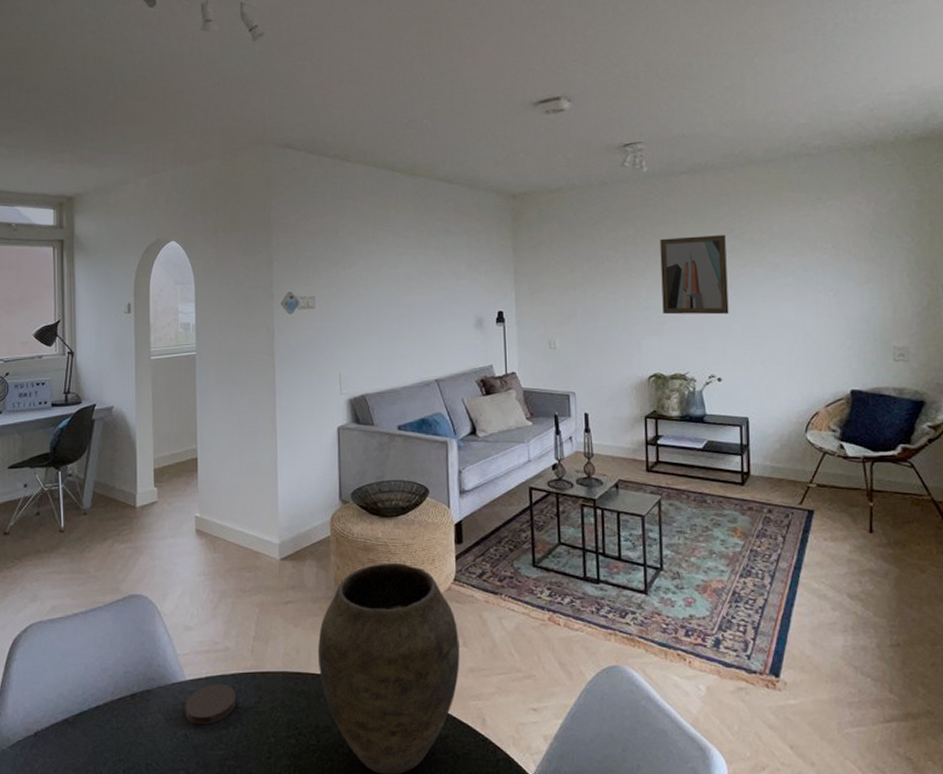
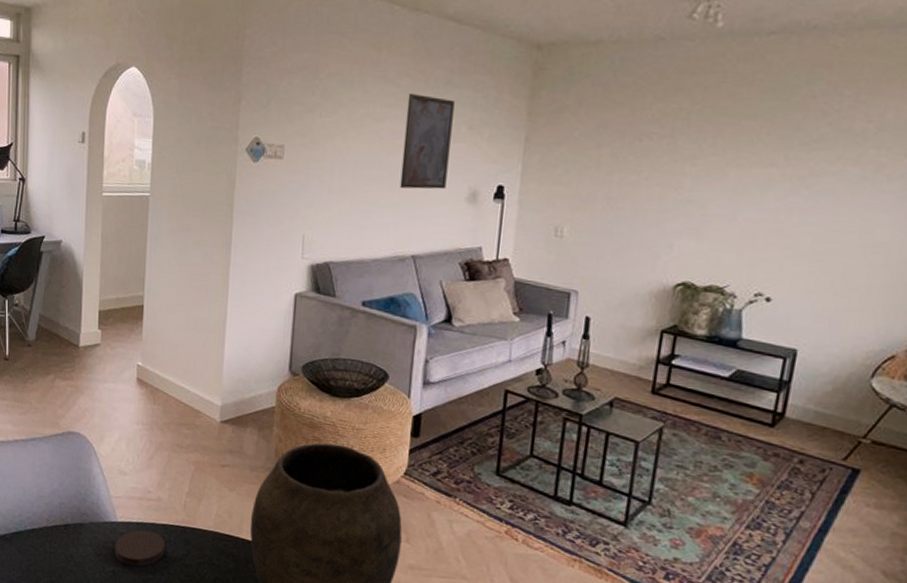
wall art: none [415,243,456,322] -> present [400,94,455,190]
wall art: present [660,235,729,315] -> none [709,116,815,221]

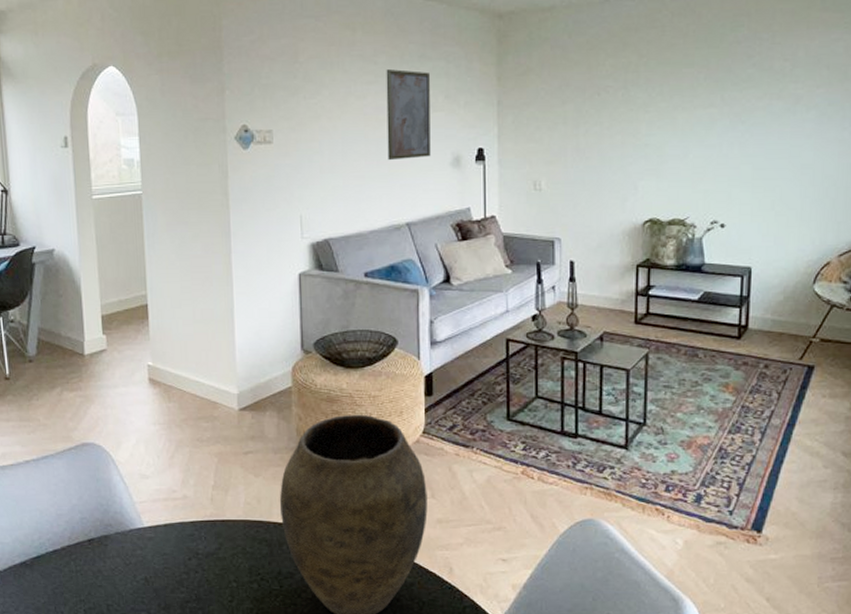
coaster: present [114,529,166,567] -> none [144,530,197,569]

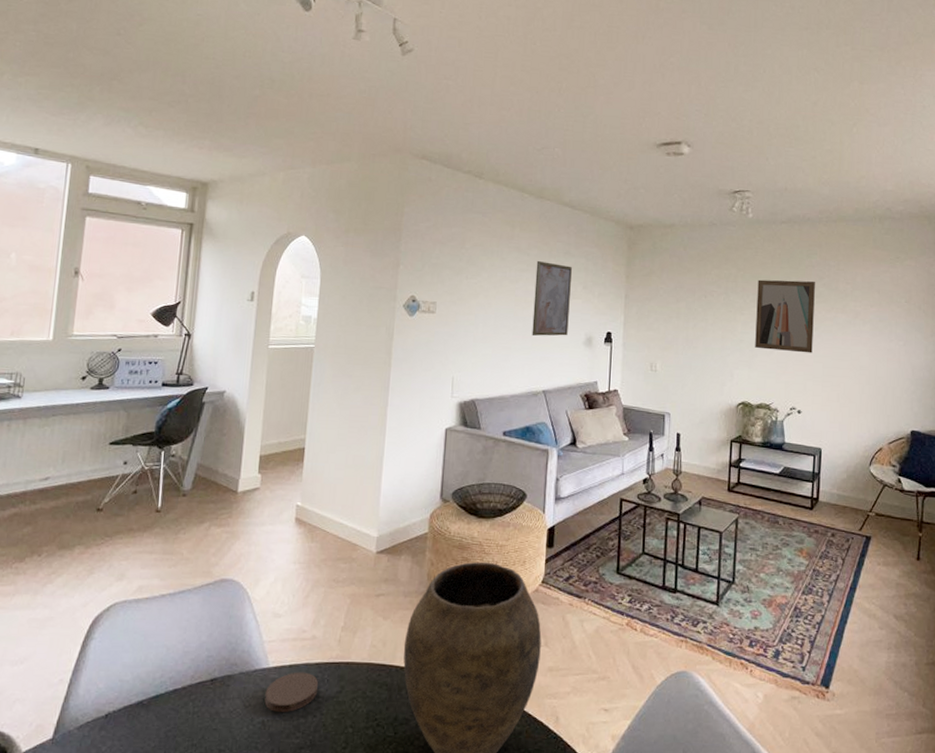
coaster: none [144,530,197,569] -> present [264,672,319,712]
wall art: none [664,62,742,154] -> present [755,279,815,353]

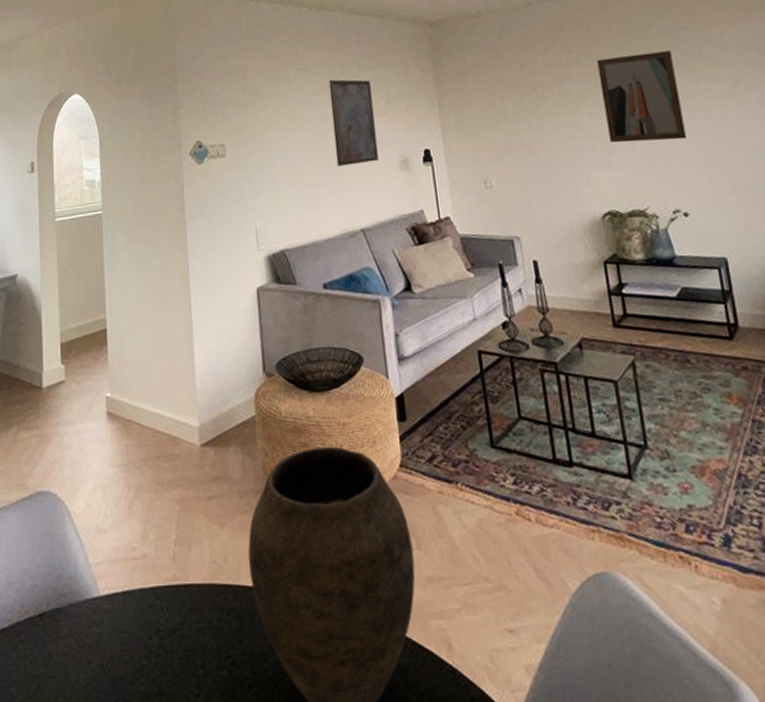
coaster: present [264,672,319,712] -> none [100,599,158,652]

